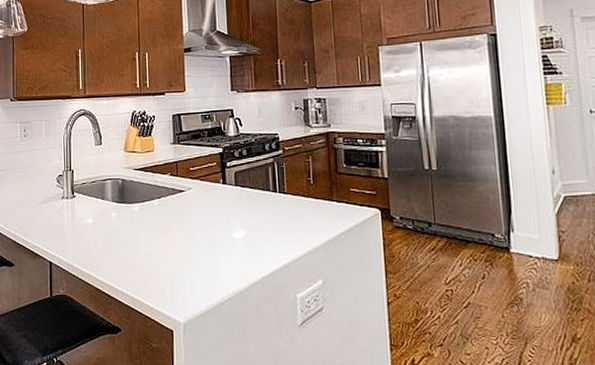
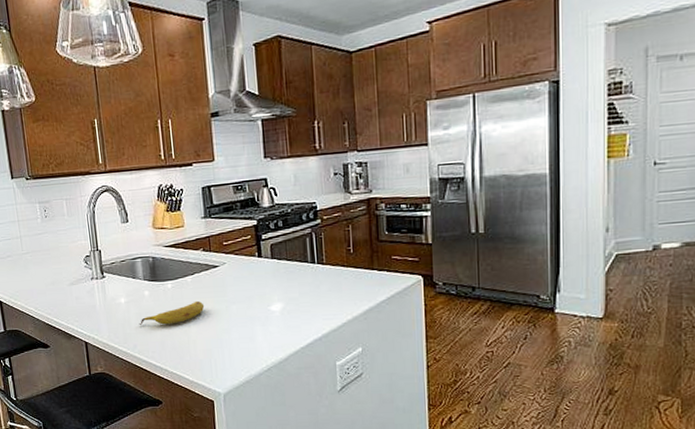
fruit: none [104,224,169,248] -> present [139,300,205,326]

